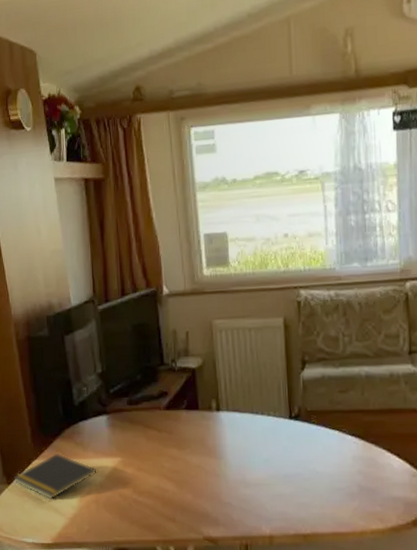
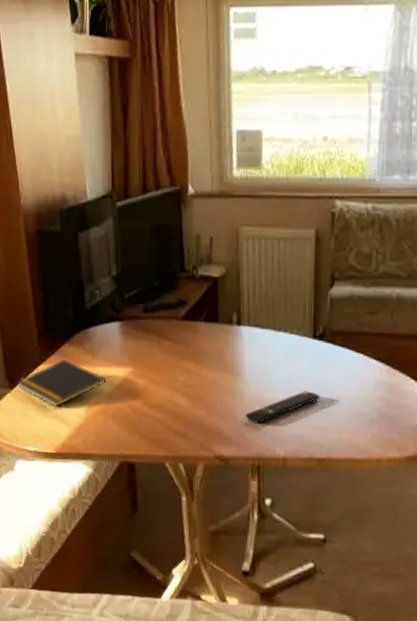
remote control: none [230,469,301,504] -> present [245,391,321,423]

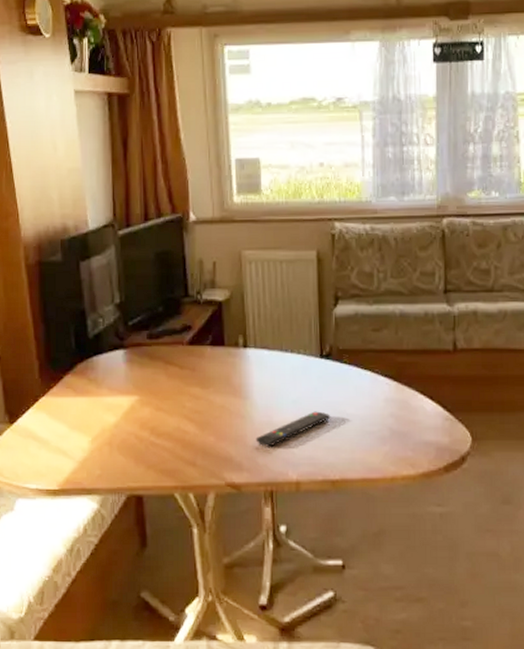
notepad: present [17,359,107,408] -> none [17,390,111,442]

